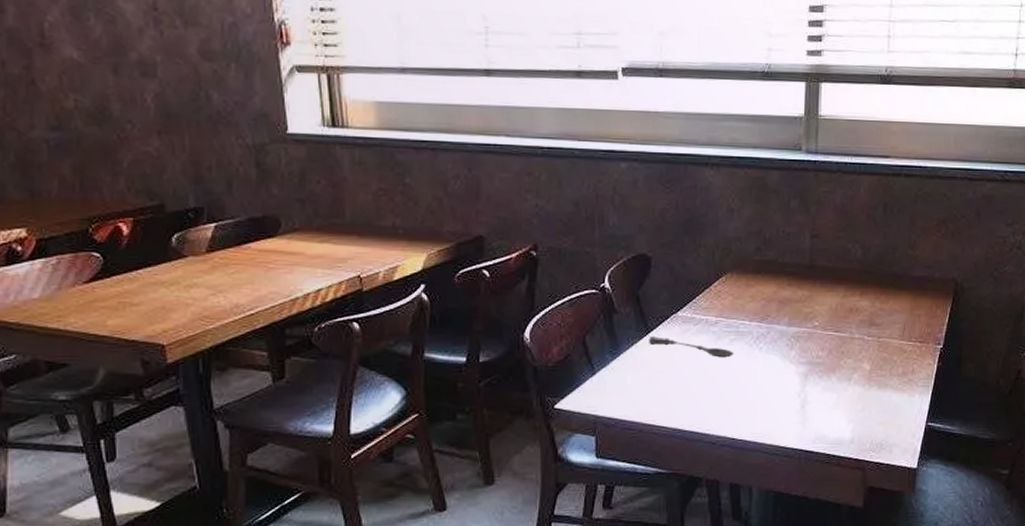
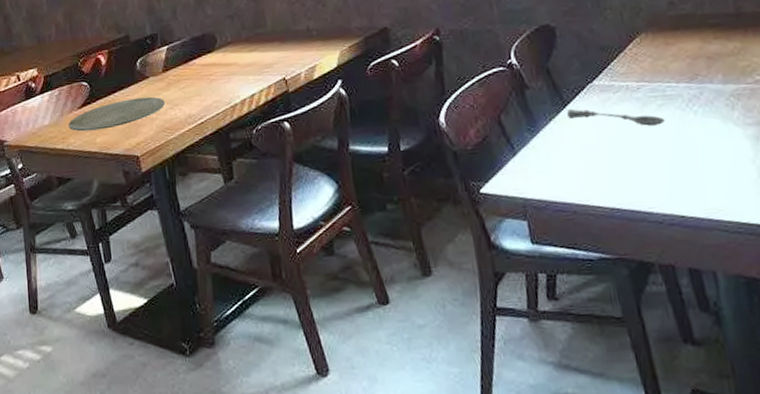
plate: none [69,278,205,311] -> present [69,96,165,132]

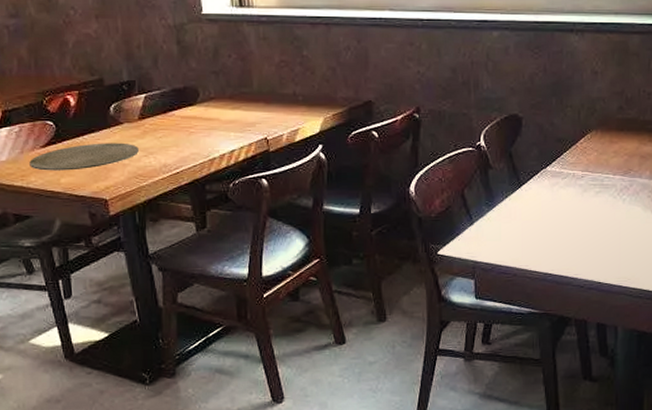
soupspoon: present [567,109,665,127] -> none [521,189,599,209]

